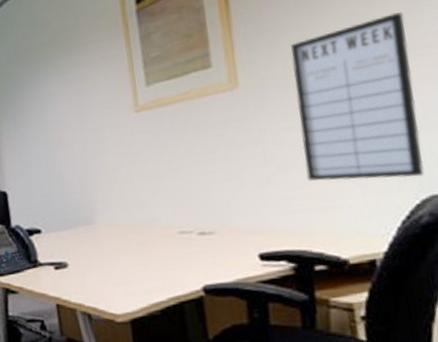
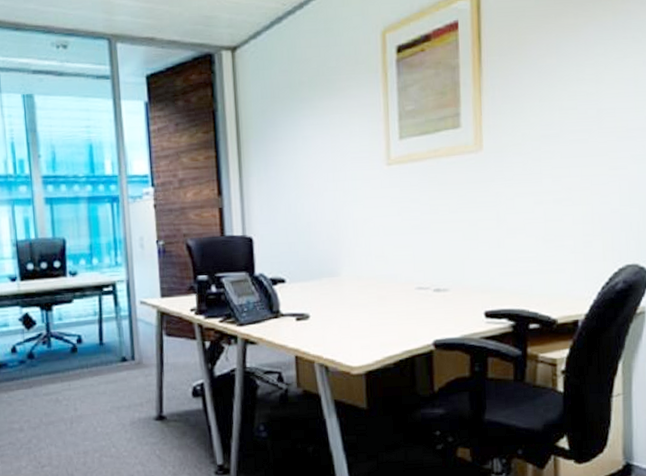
writing board: present [291,12,424,181] -> none [530,94,625,248]

